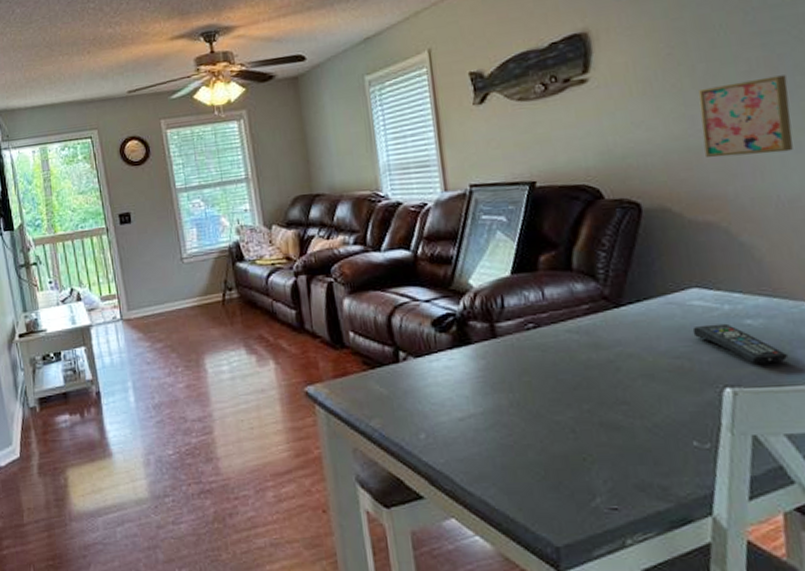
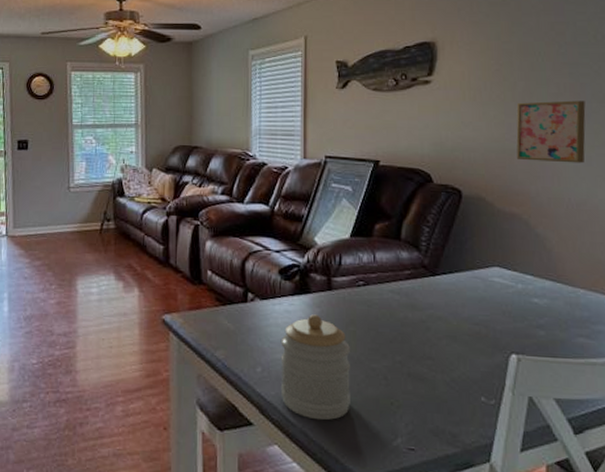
jar: none [443,367,535,486] -> present [280,314,351,421]
remote control: present [692,323,787,364] -> none [491,299,563,338]

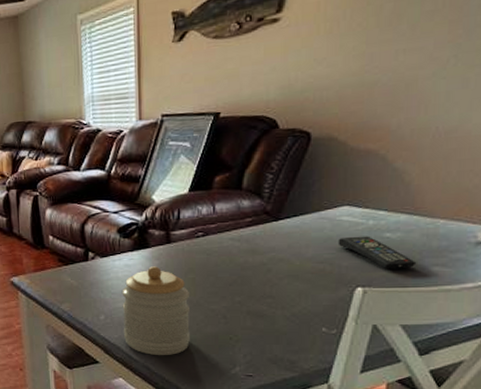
remote control: none [491,299,563,338] -> present [338,236,415,270]
wall art: present [516,100,586,163] -> none [378,14,468,92]

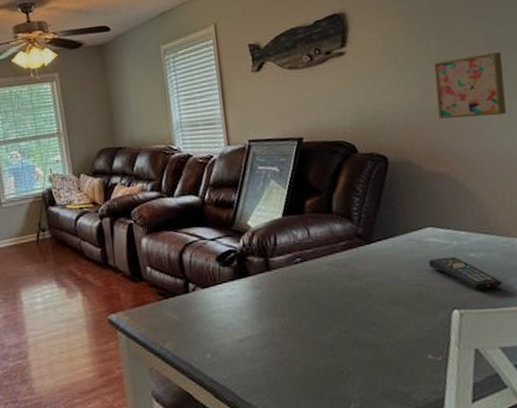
jar: present [122,266,191,356] -> none [226,296,301,397]
wall art: none [378,14,468,92] -> present [433,52,506,119]

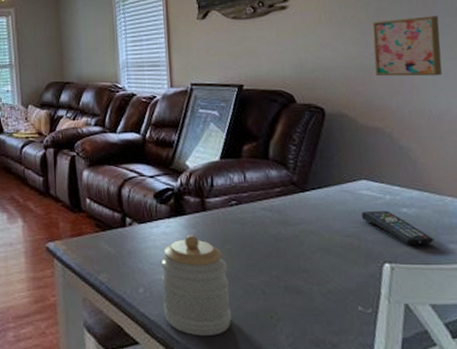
jar: none [226,296,301,397] -> present [160,235,231,337]

